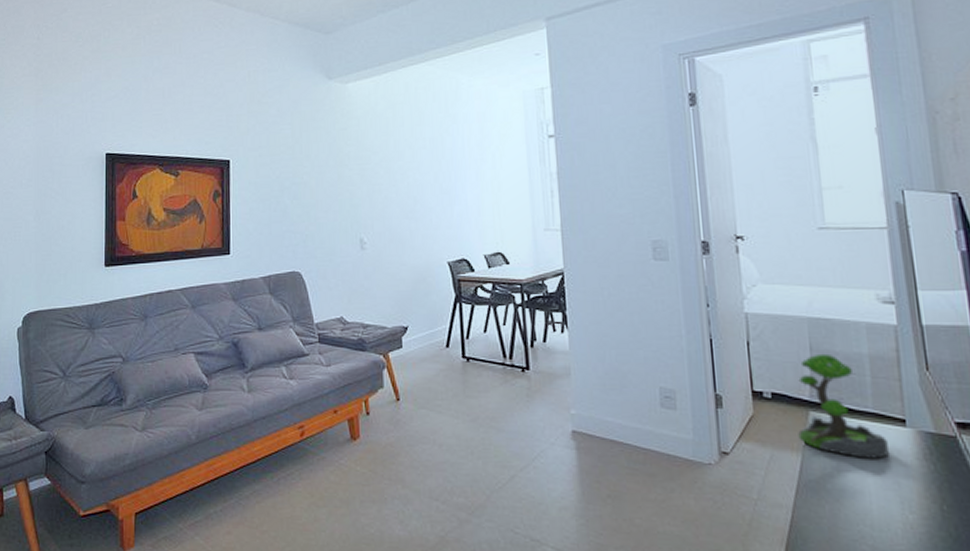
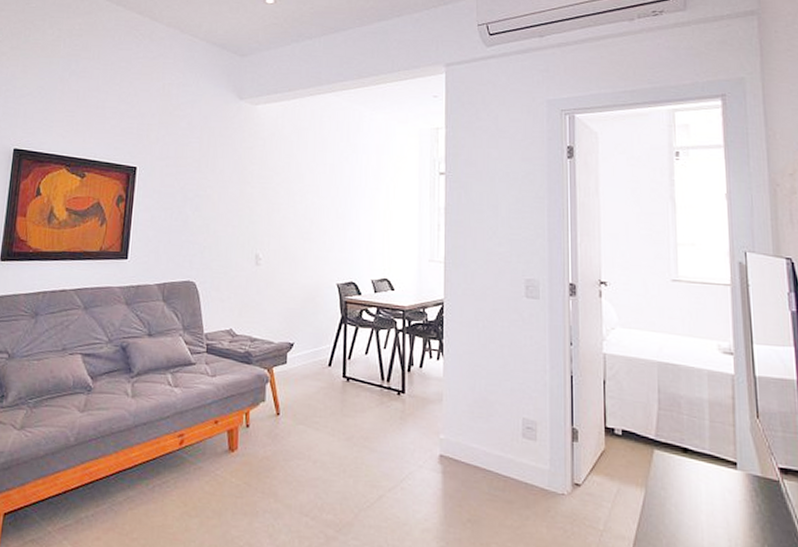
plant: present [798,353,889,459] -> none [643,396,721,498]

